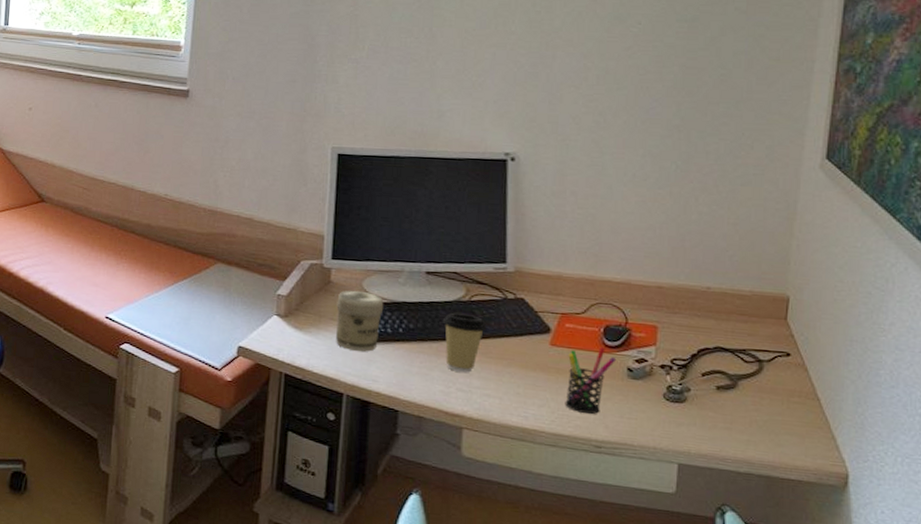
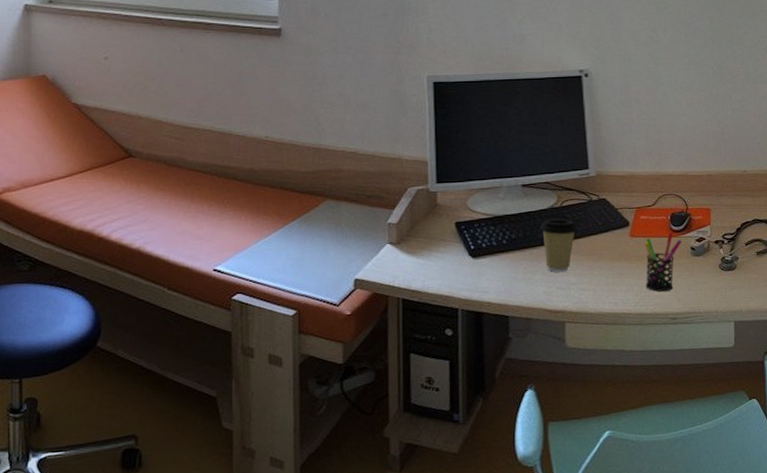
jar: present [336,290,384,352] -> none [445,209,488,267]

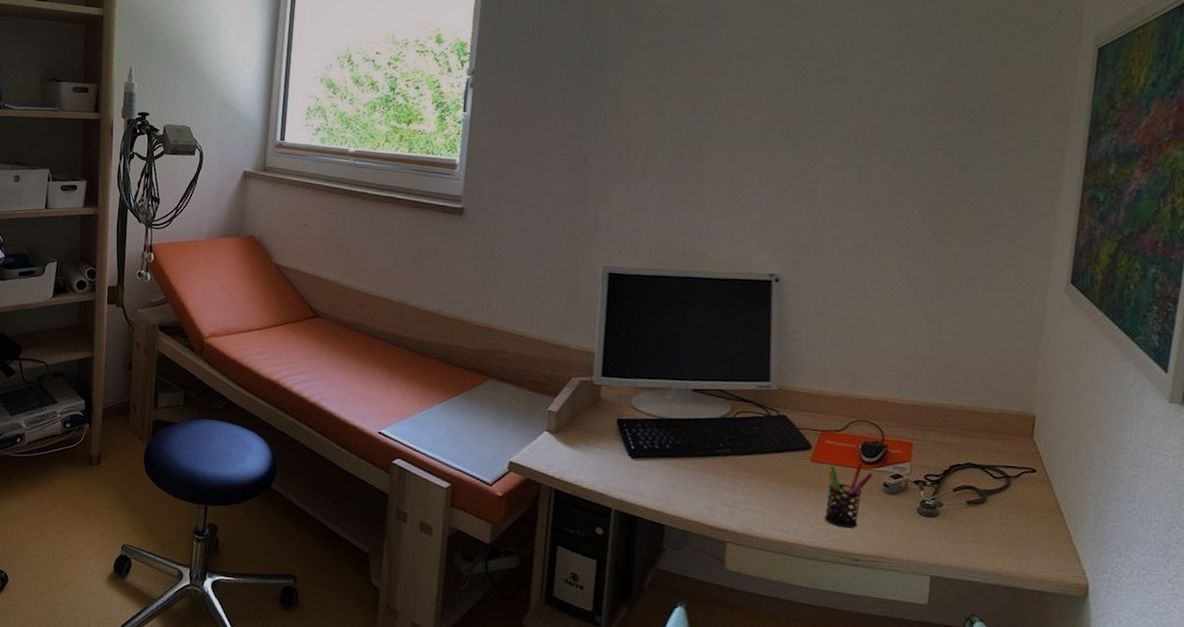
coffee cup: present [540,218,578,272] -> none [708,429,751,488]

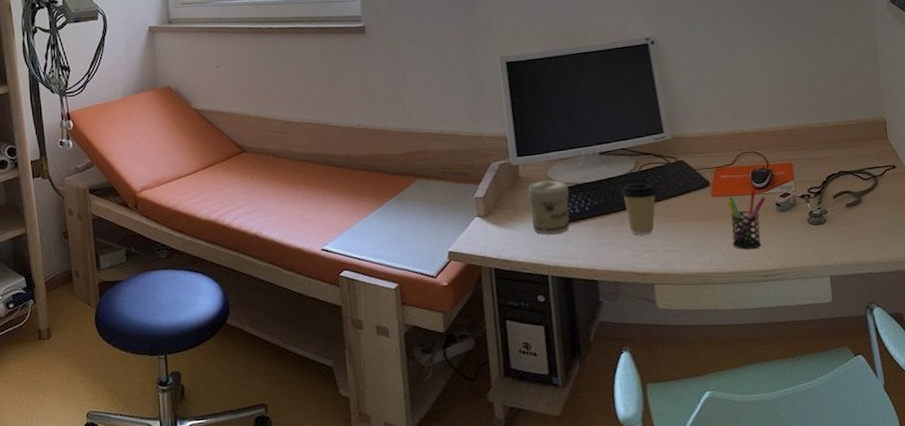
jar: none [605,406,652,467] -> present [528,180,570,235]
coffee cup: none [708,429,751,488] -> present [620,182,658,236]

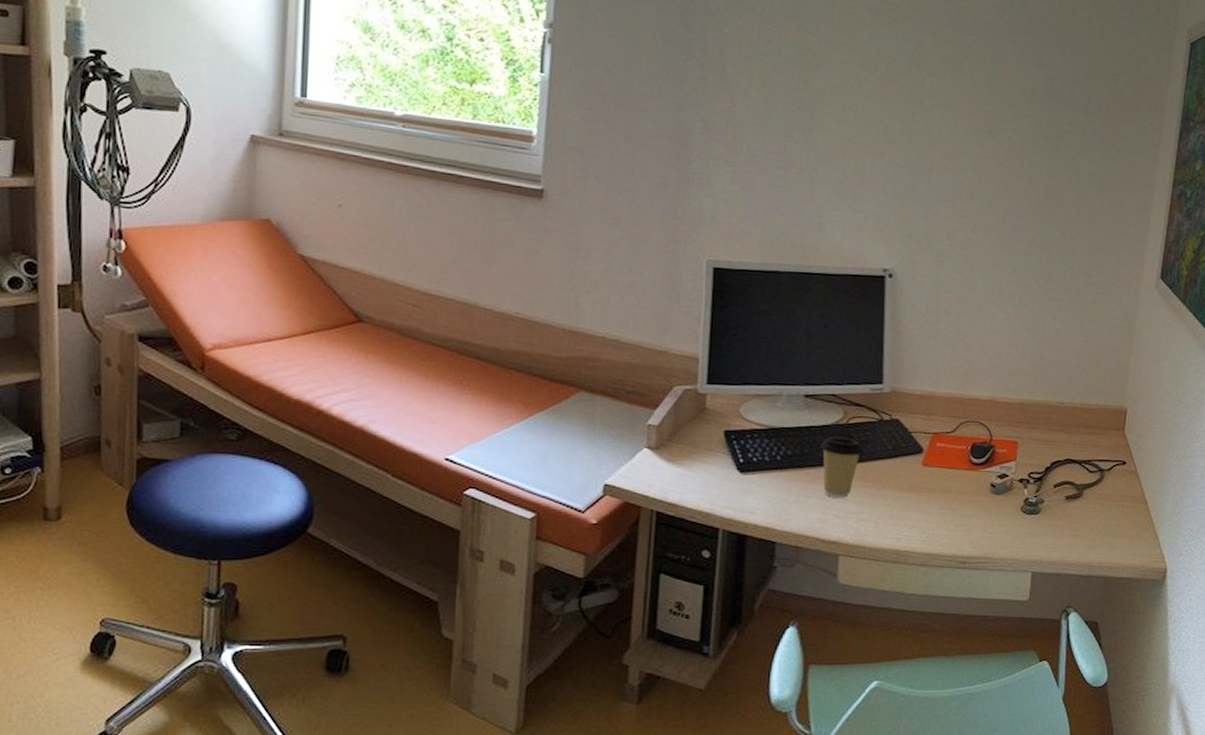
jar: present [528,180,570,235] -> none [711,417,762,482]
pen holder: present [727,190,766,250] -> none [934,465,982,531]

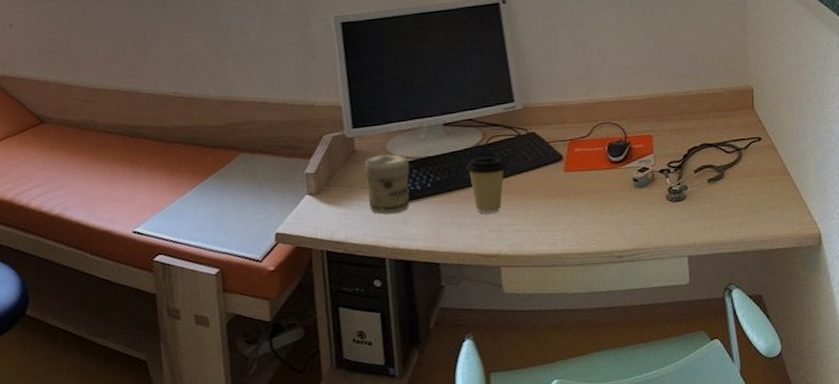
jar: none [711,417,762,482] -> present [364,153,410,215]

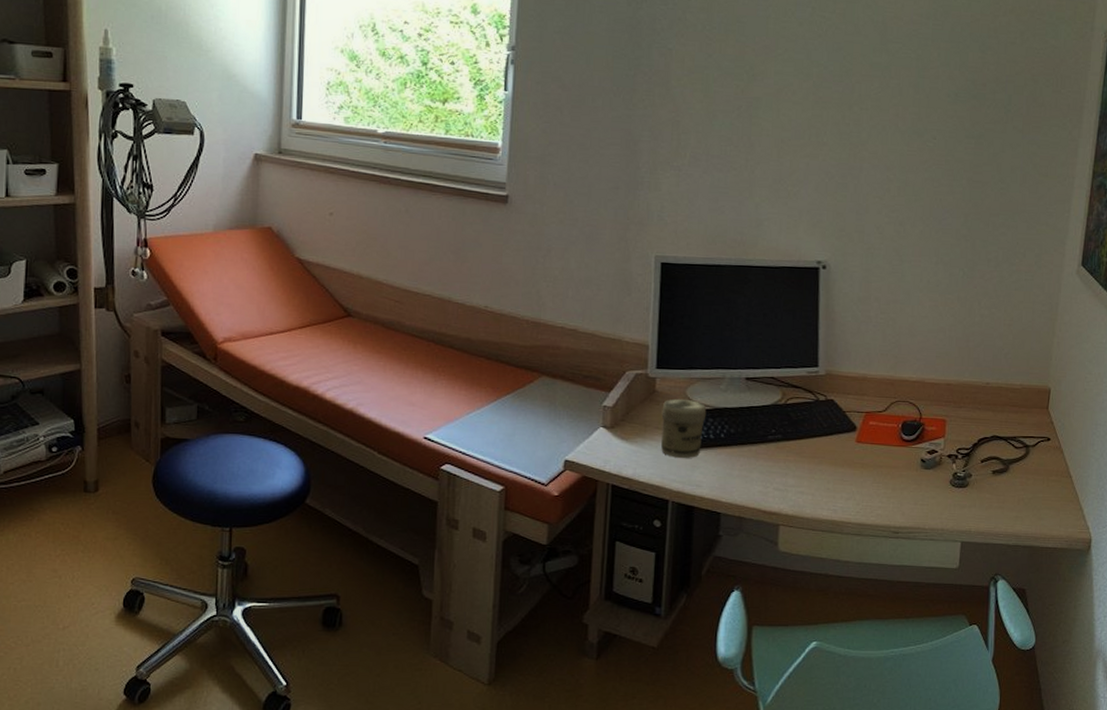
coffee cup: present [465,156,507,214] -> none [760,416,801,472]

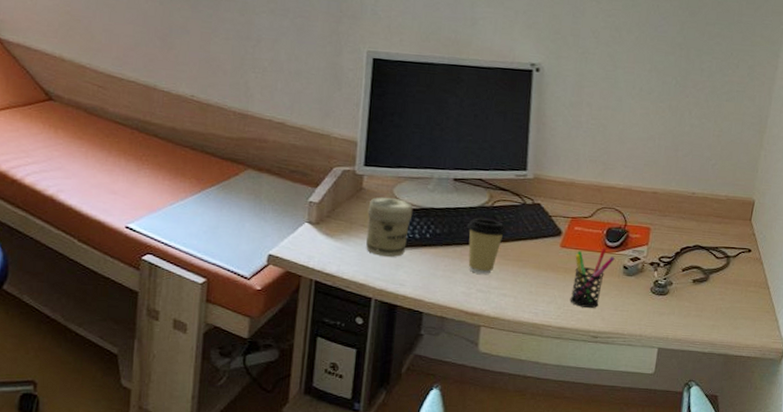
coffee cup: none [760,416,801,472] -> present [466,218,507,274]
pen holder: none [868,441,912,503] -> present [570,248,615,308]

